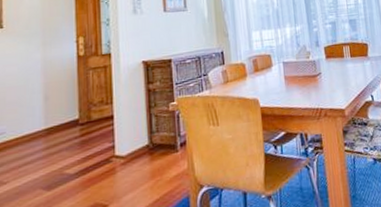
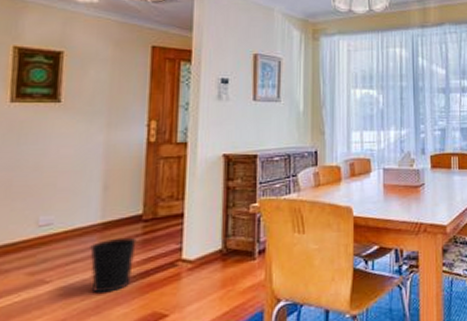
wastebasket: none [38,139,76,190] -> present [90,237,137,294]

